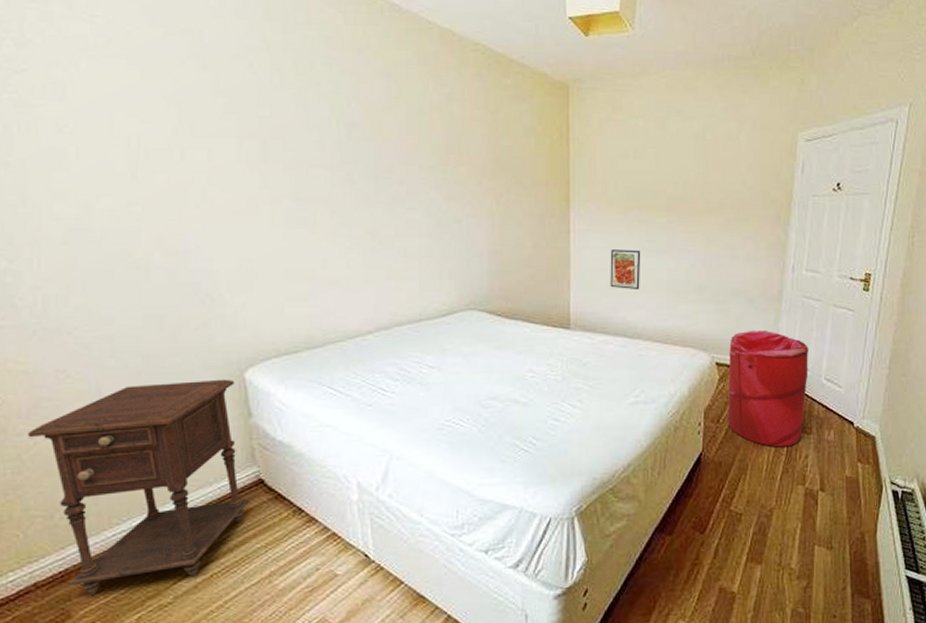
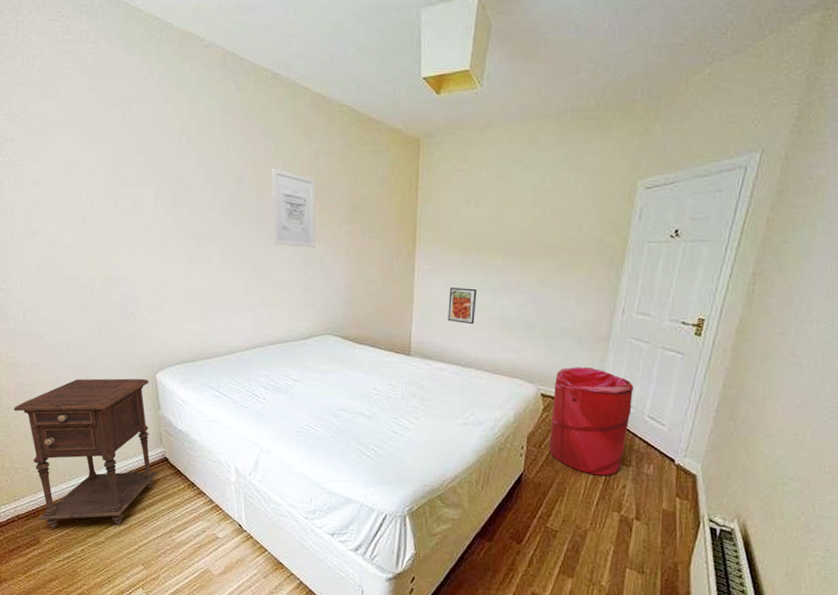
wall art: none [392,113,451,208] -> present [271,168,316,248]

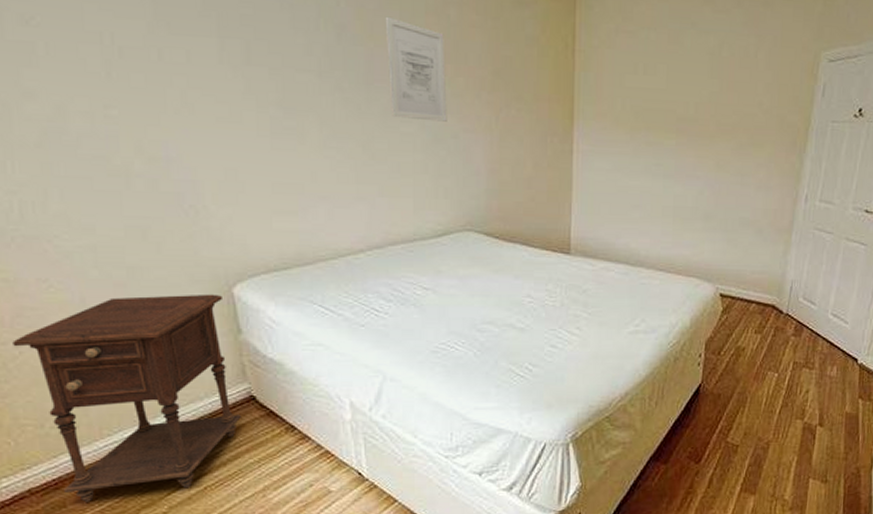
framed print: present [448,287,477,325] -> none [613,172,647,216]
laundry hamper: present [549,366,633,476] -> none [729,261,817,381]

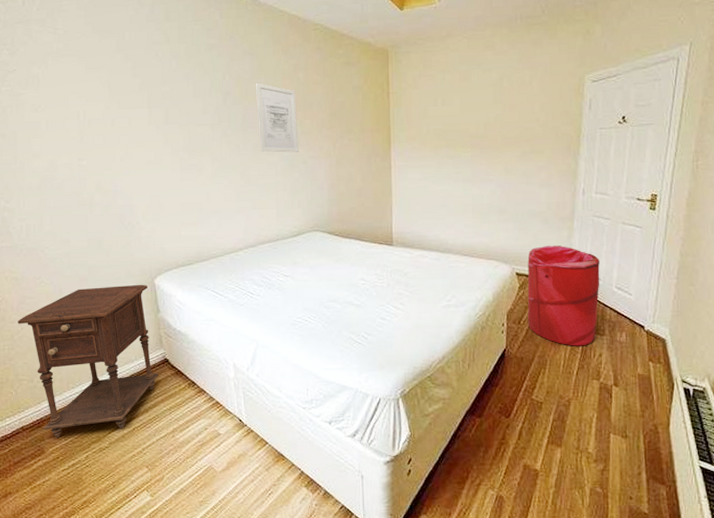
laundry hamper: none [729,261,817,381] -> present [527,245,600,346]

